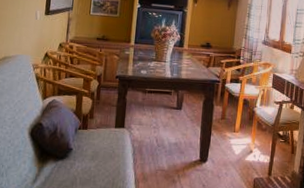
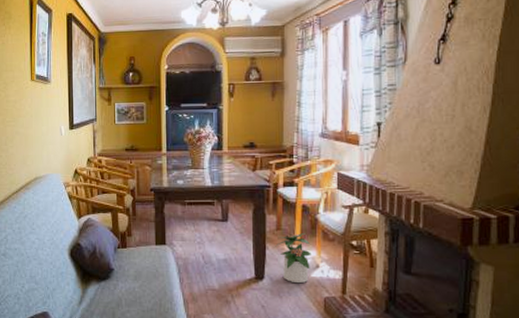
potted plant: none [218,122,247,166] -> present [274,233,311,284]

